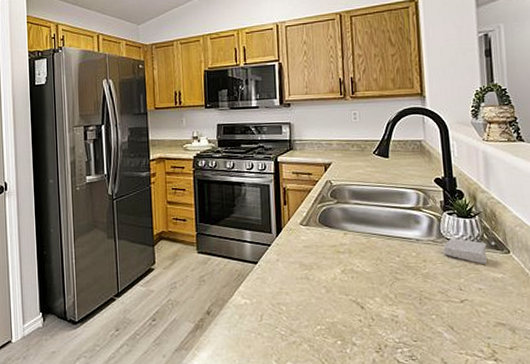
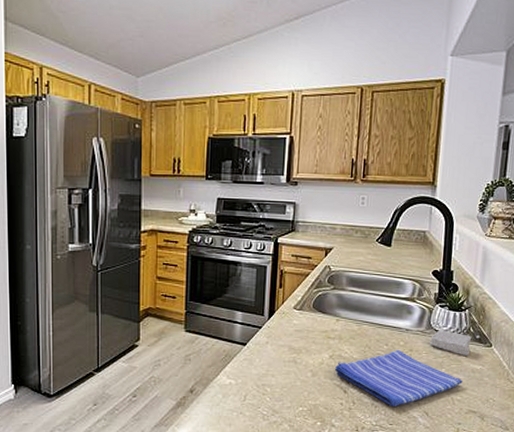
dish towel: none [349,260,485,322] -> present [335,349,463,406]

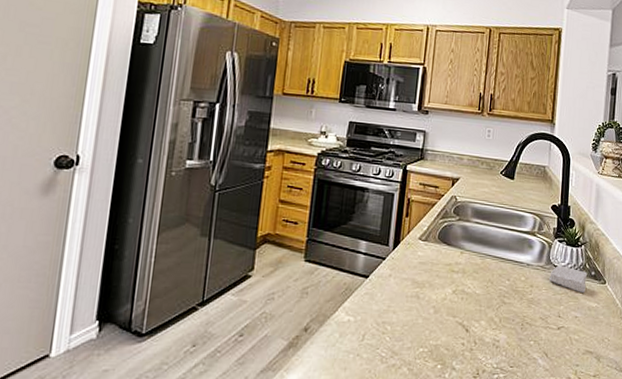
dish towel: present [335,349,463,406] -> none [458,285,580,347]

